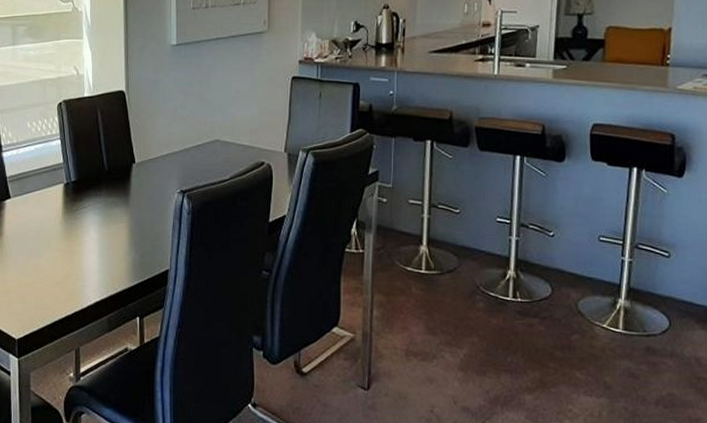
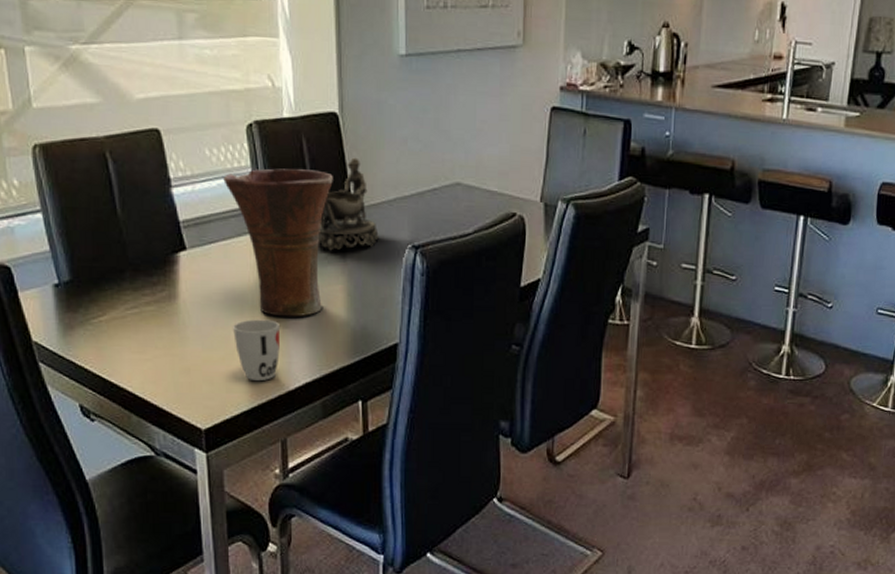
vase: none [39,135,120,249] -> present [223,168,333,317]
cup: none [42,251,77,300] -> present [233,319,280,380]
decorative bowl: none [107,124,155,196] -> present [317,157,379,251]

